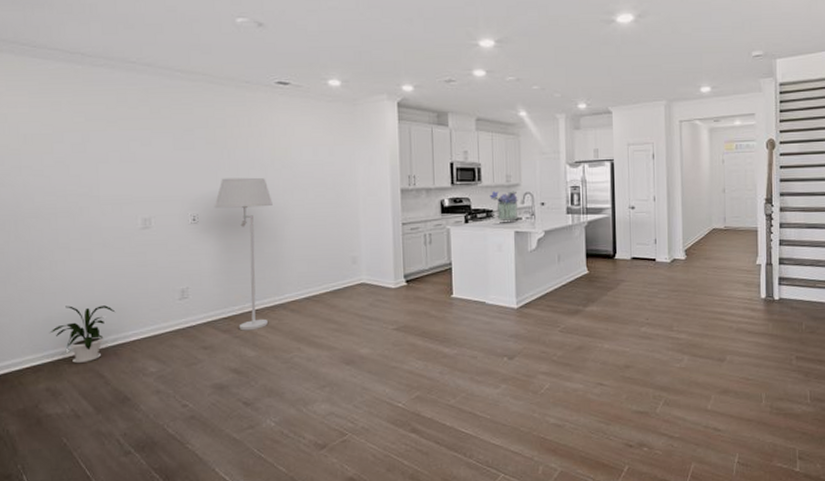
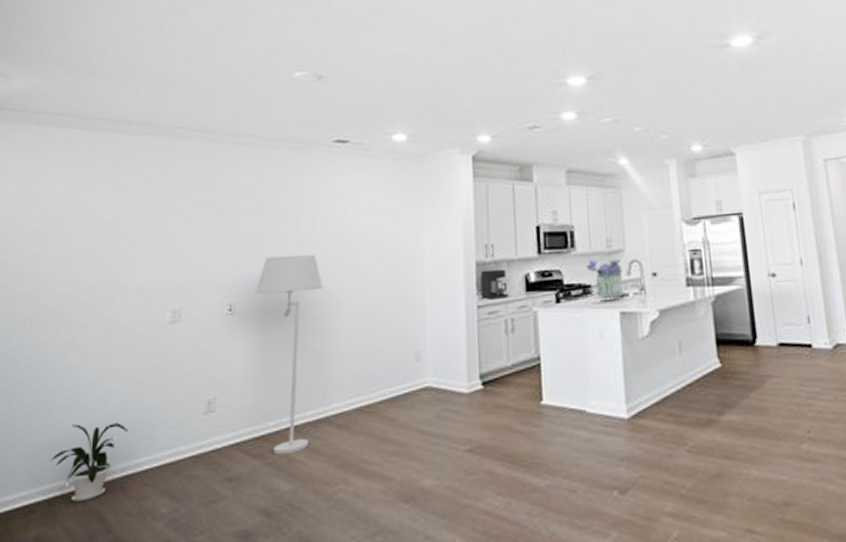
coffee maker: none [404,195,427,219] -> present [480,269,508,300]

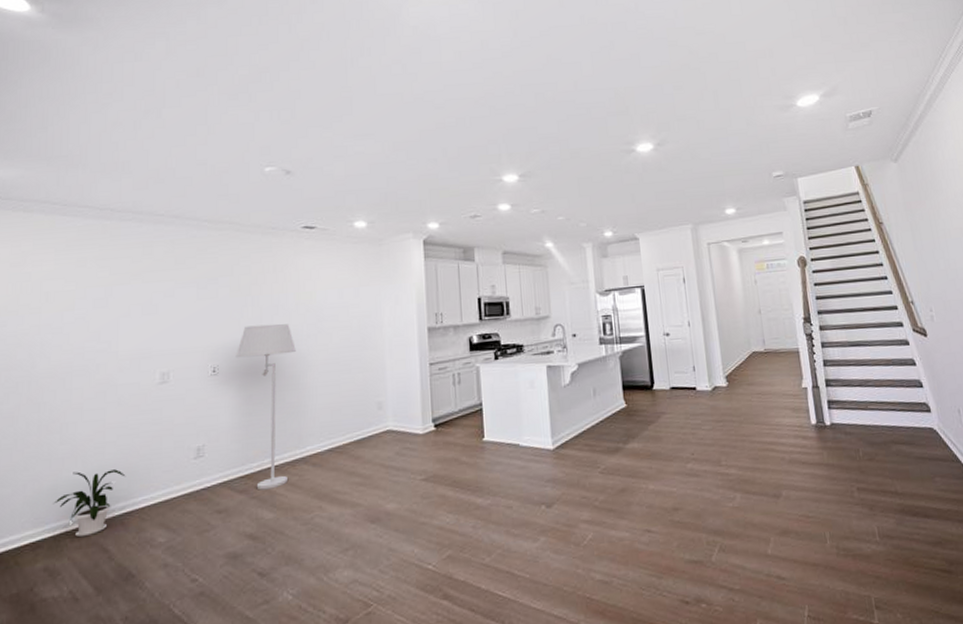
coffee maker: present [480,269,508,300] -> none [432,333,455,359]
flower bouquet: present [586,259,623,302] -> none [519,323,549,358]

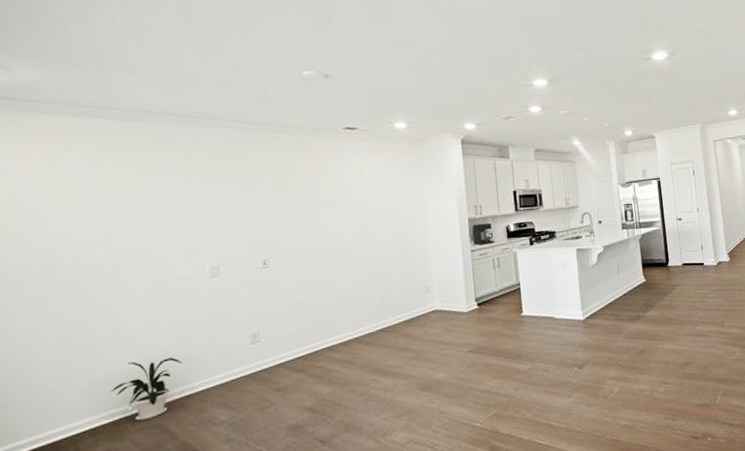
floor lamp: present [235,323,296,491] -> none [285,218,344,369]
coffee maker: none [432,333,455,359] -> present [472,222,494,246]

